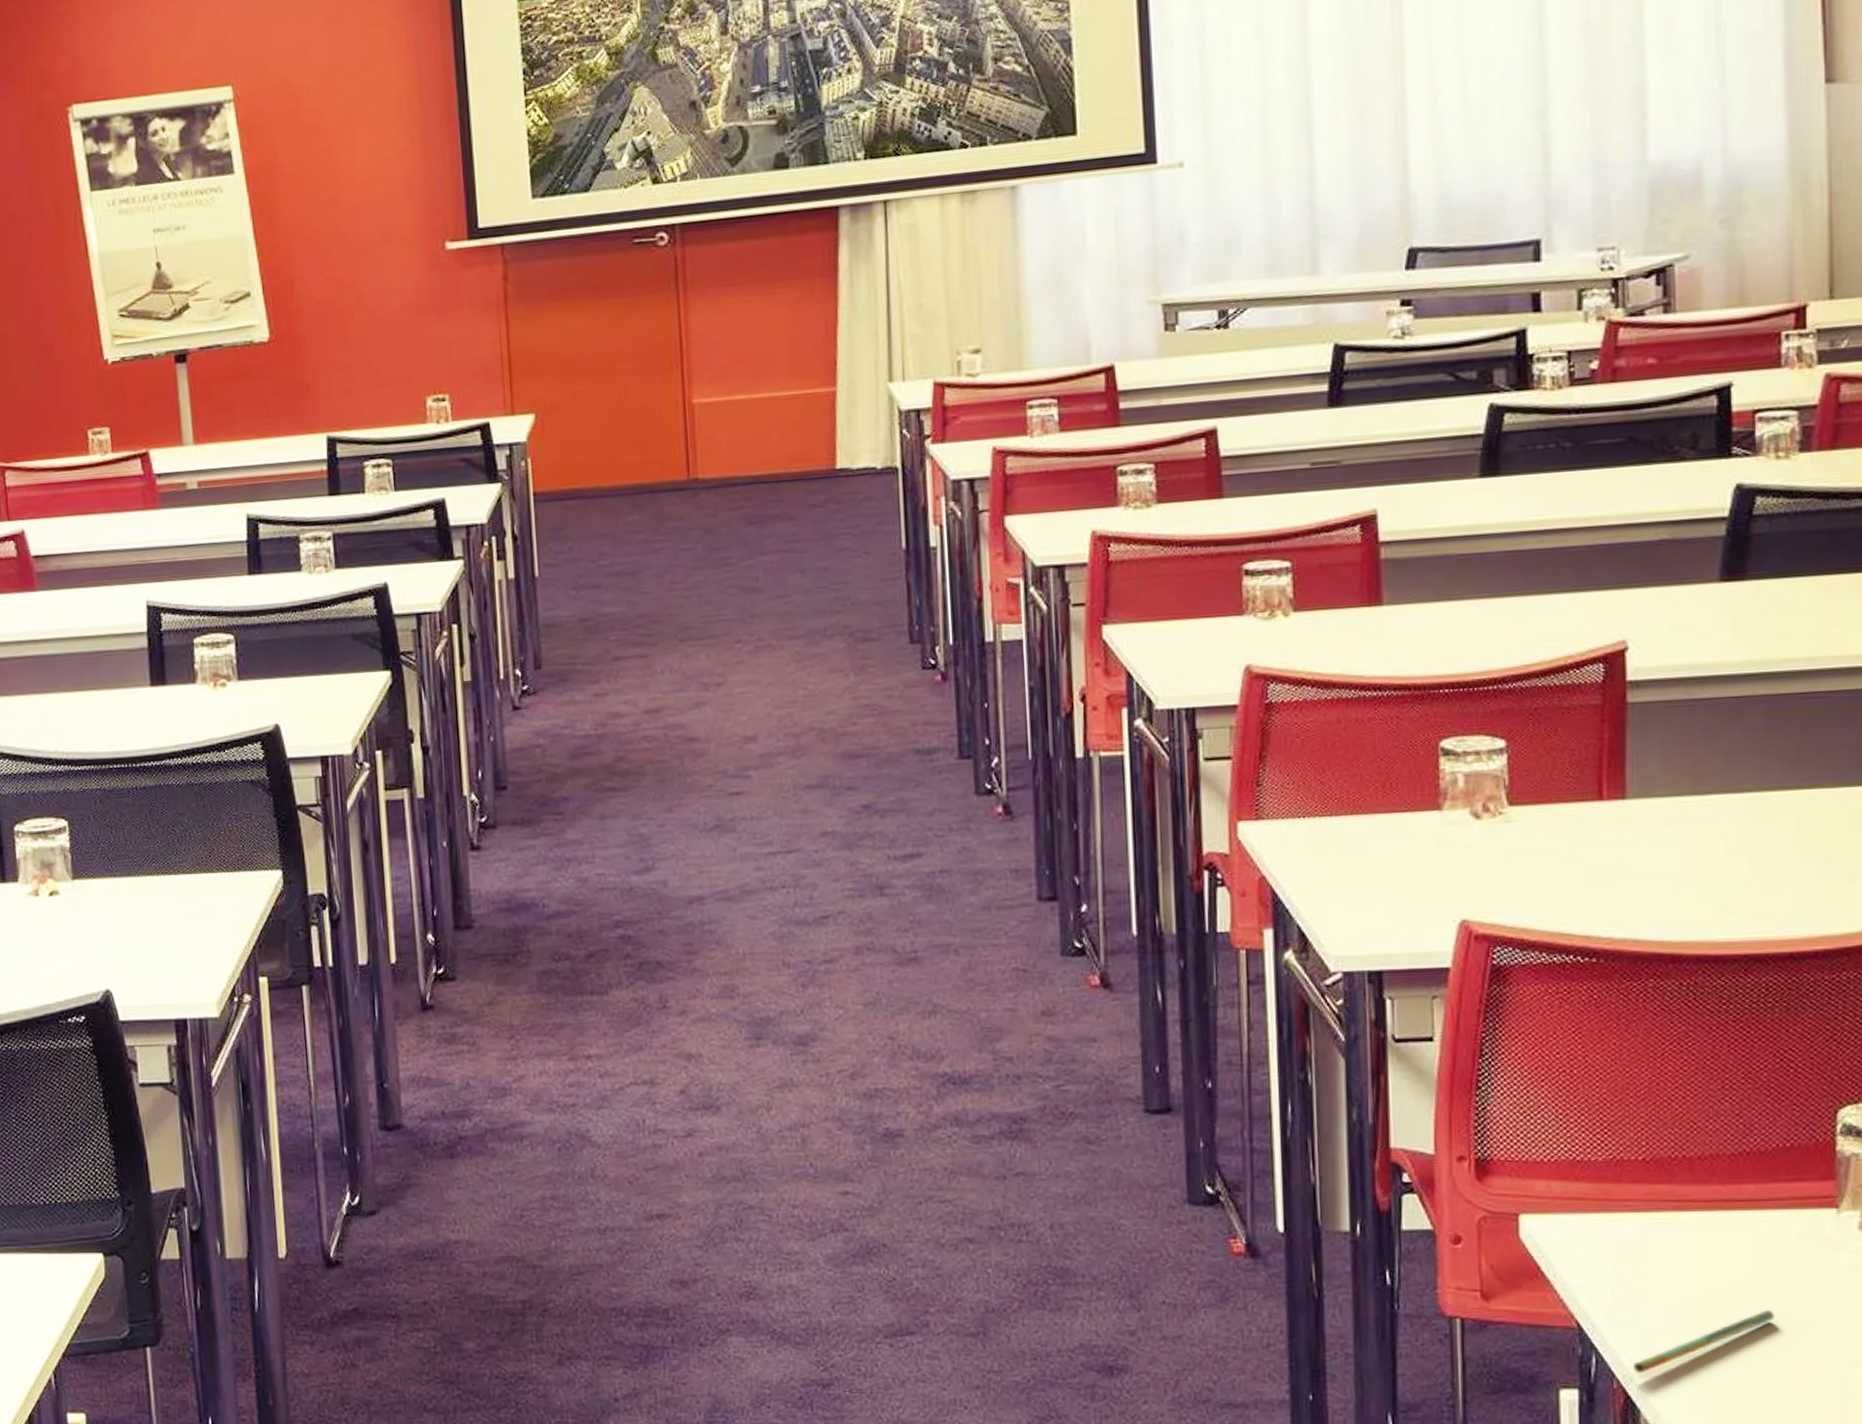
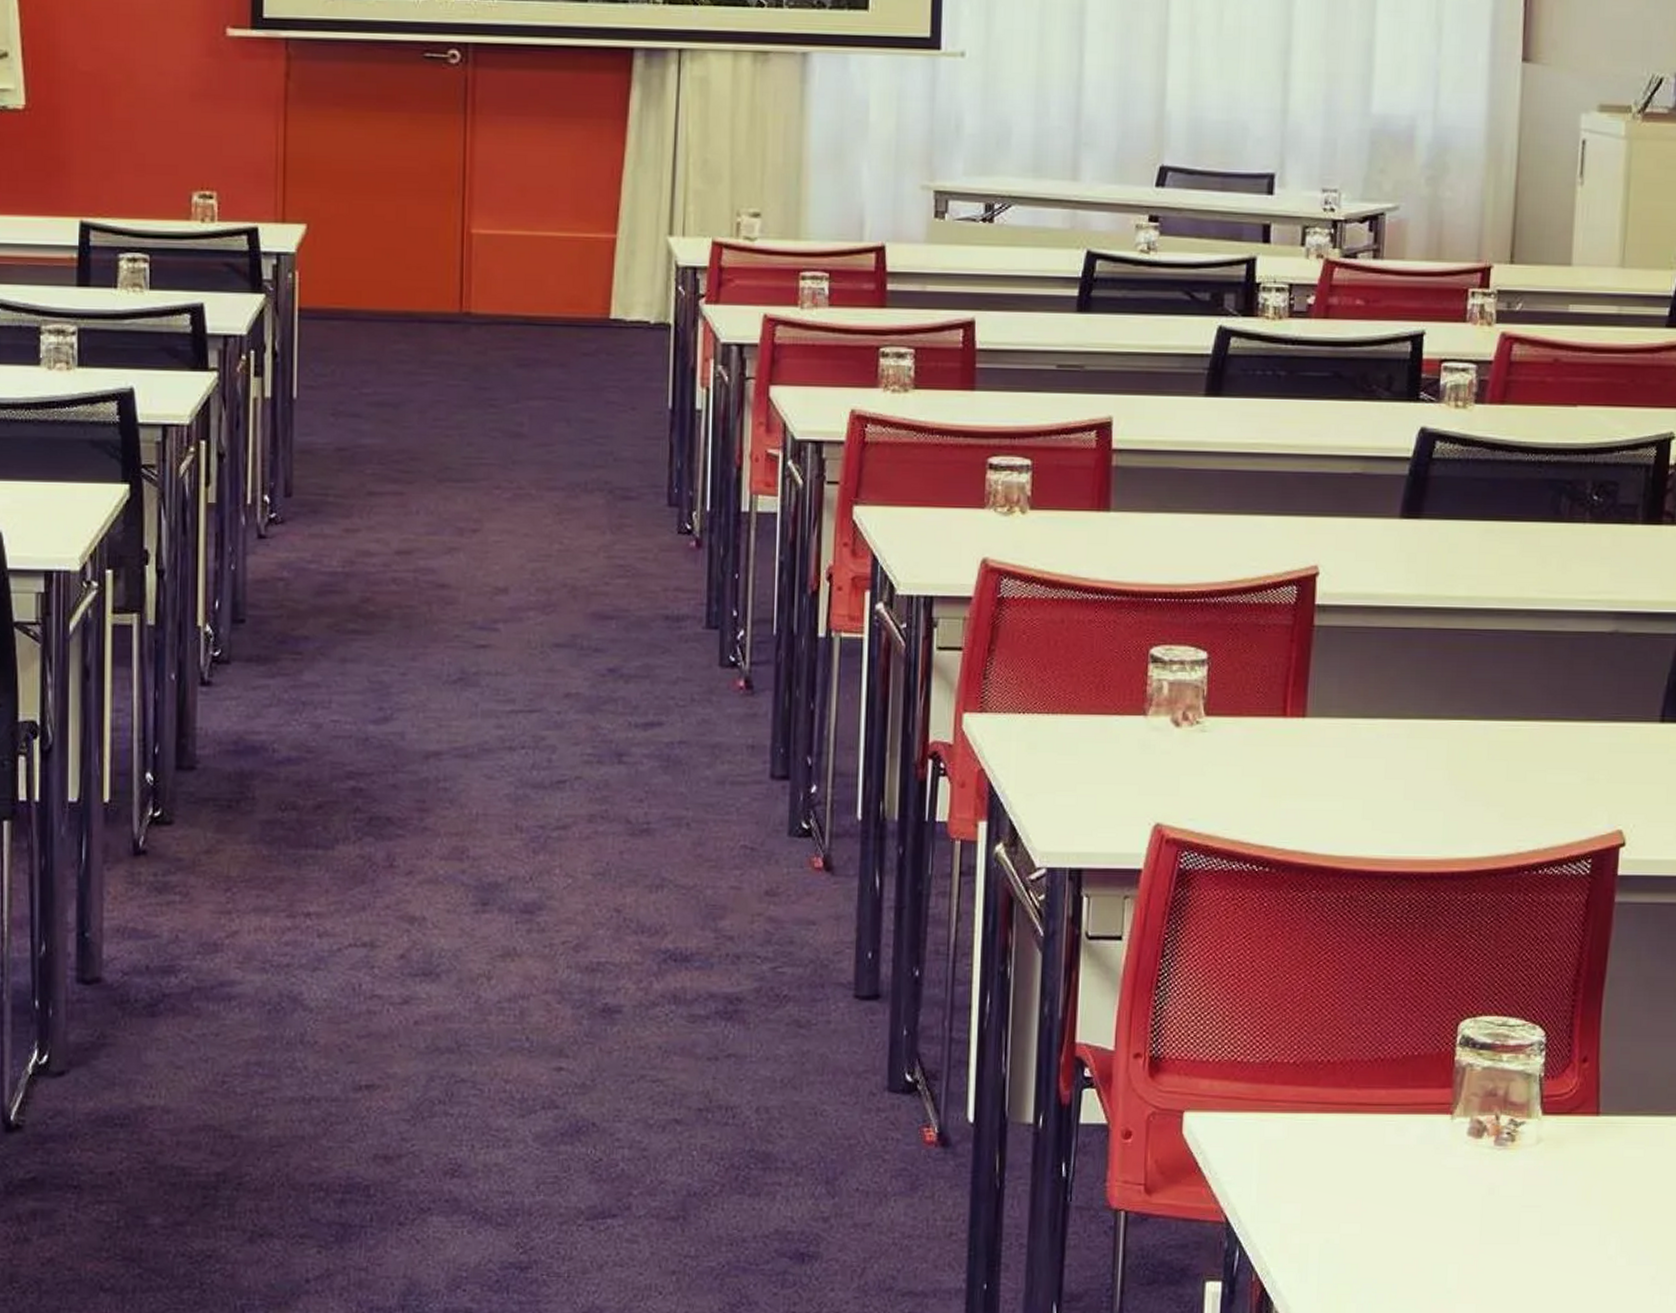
pen: present [1634,1309,1774,1373] -> none [1271,1208,1392,1267]

